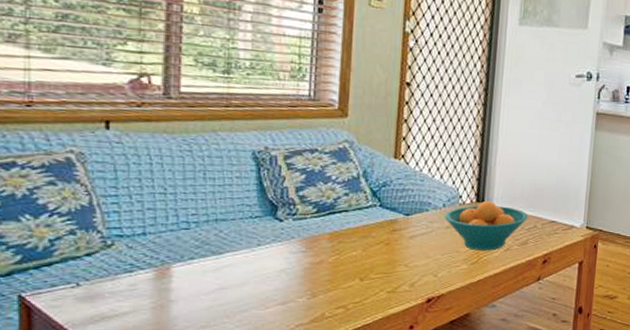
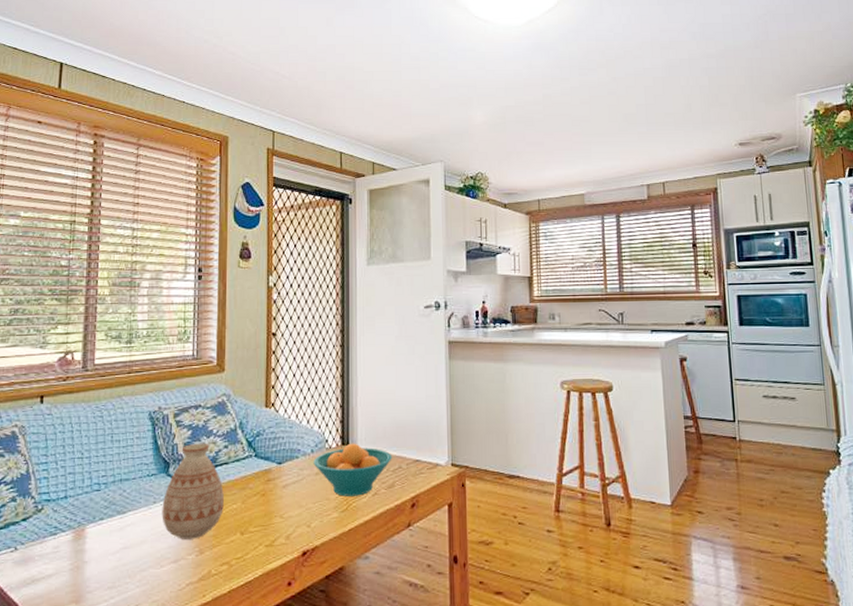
vase: none [267,188,342,283] -> present [162,443,224,539]

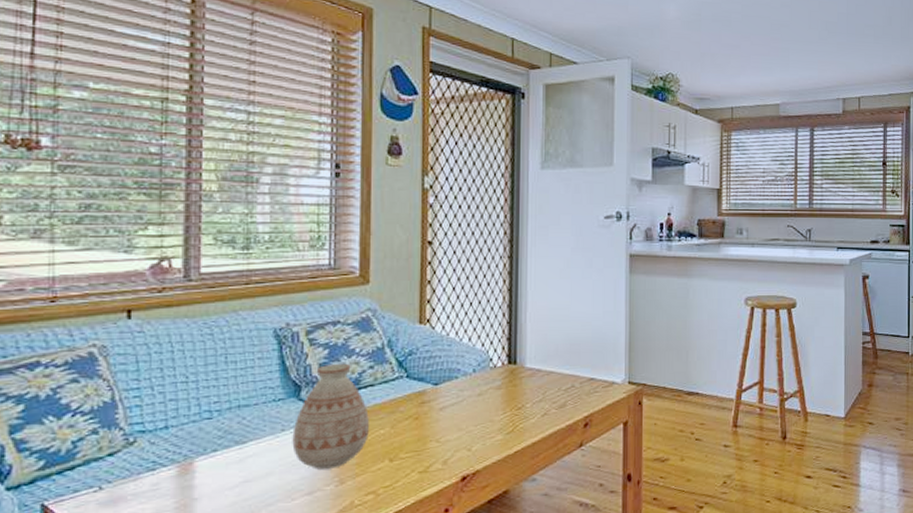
fruit bowl: present [313,443,393,497] -> none [475,361,565,418]

